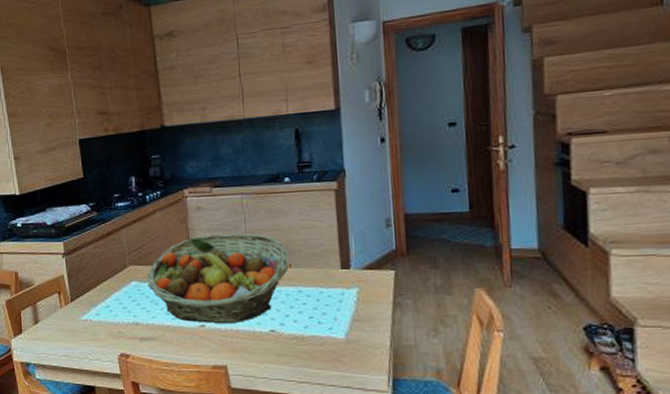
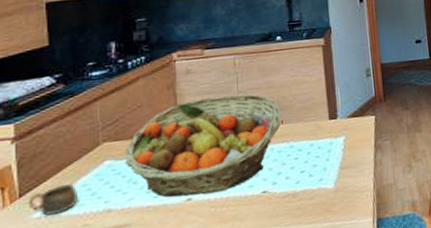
cup: none [77,296,114,321] -> present [27,184,79,217]

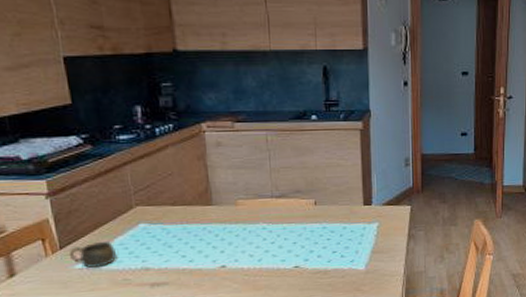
fruit basket: present [124,93,282,197] -> none [158,171,315,263]

